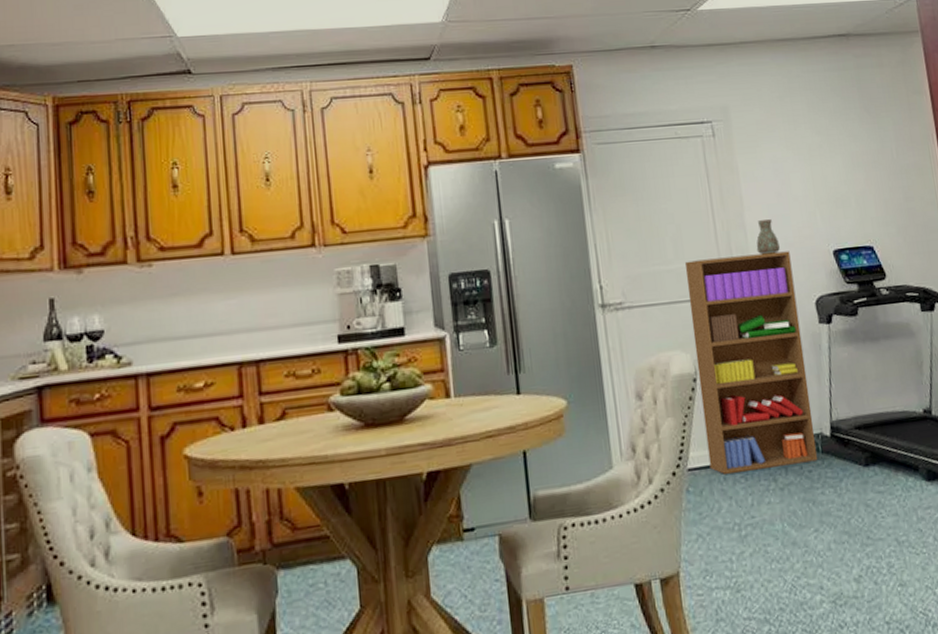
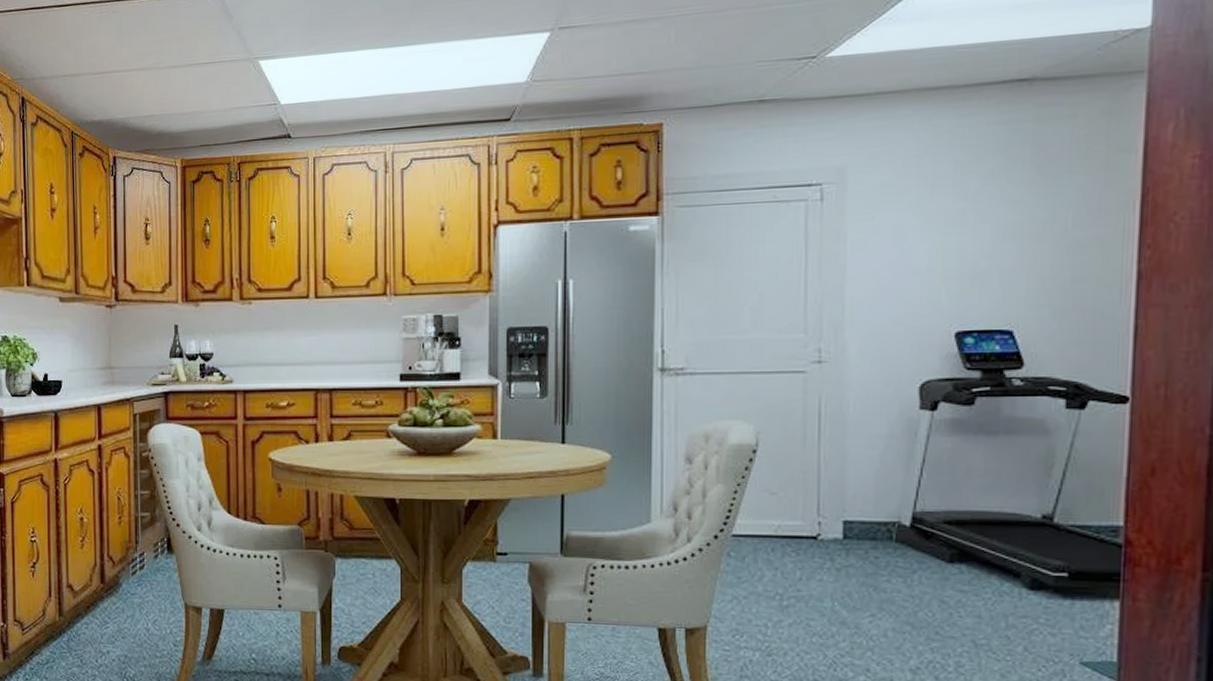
bookshelf: present [685,251,818,474] -> none [757,329,896,549]
decorative vase: present [756,219,780,255] -> none [854,294,884,332]

